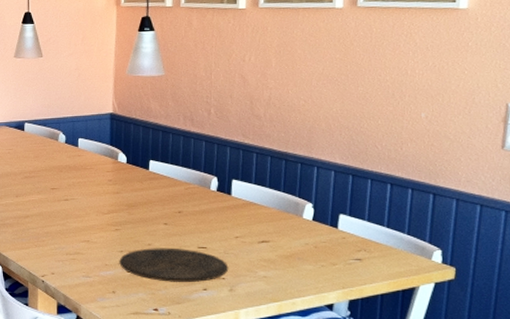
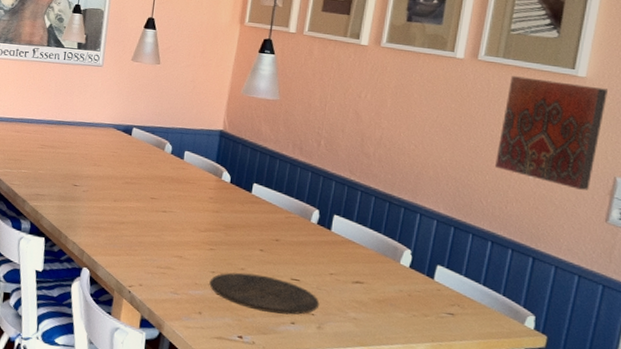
decorative tile: none [386,16,491,121] -> present [495,76,607,191]

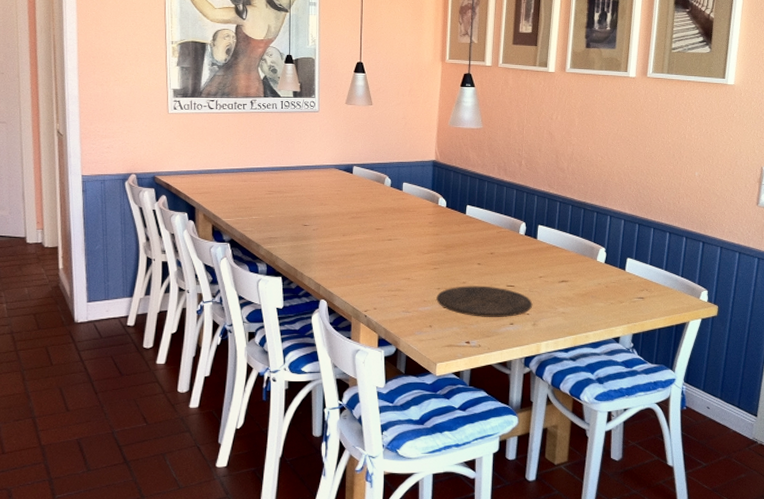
decorative tile: present [495,76,607,191] -> none [668,89,752,181]

